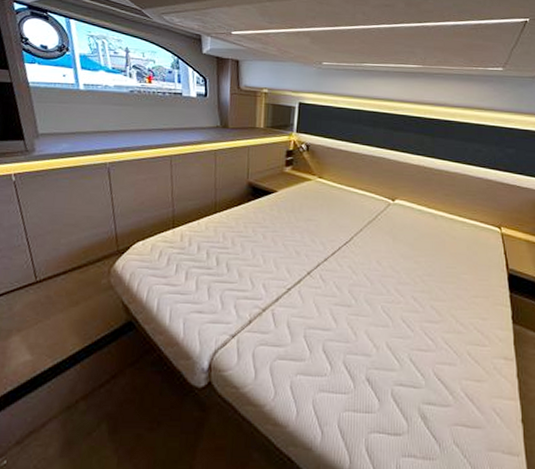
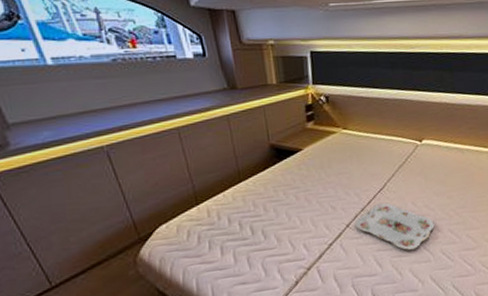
serving tray: none [316,256,397,310] -> present [354,203,435,250]

